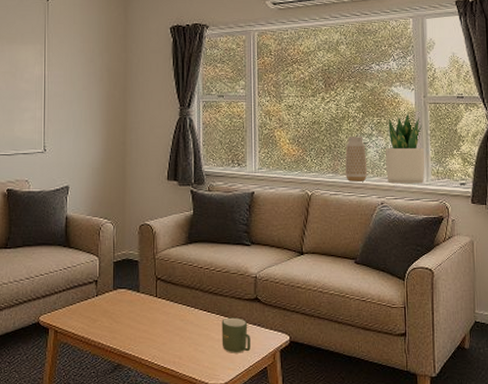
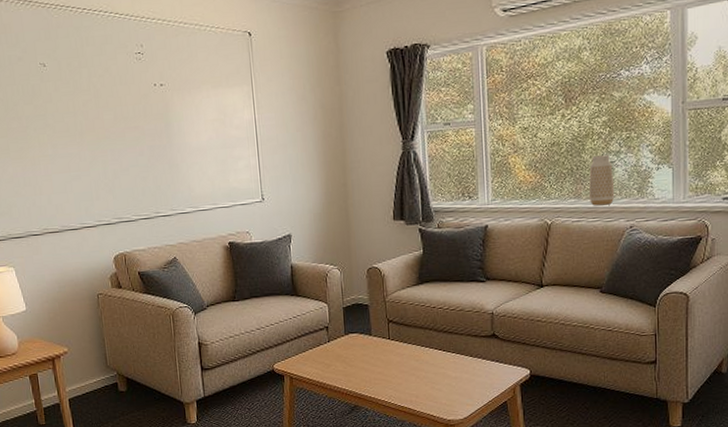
mug: present [221,317,251,353] -> none [458,354,489,390]
planter: present [386,113,424,184] -> none [636,123,681,205]

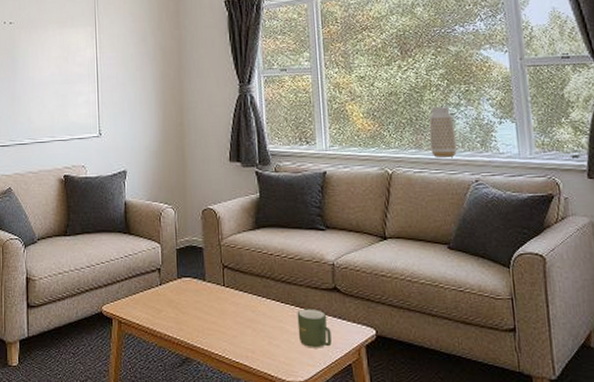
mug: none [458,354,489,390] -> present [297,309,332,348]

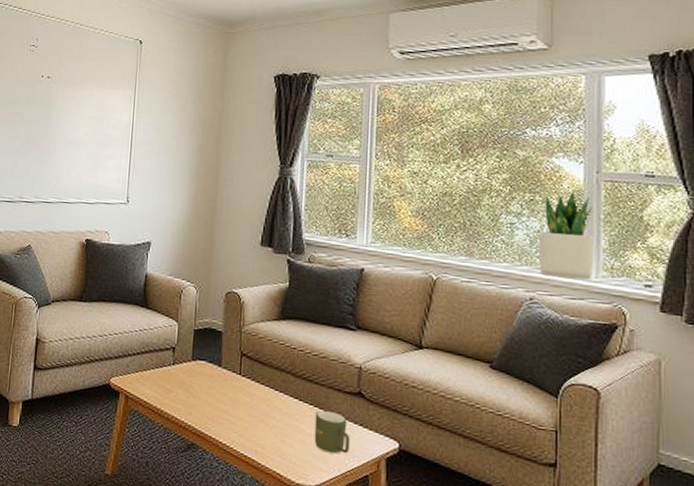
vase: present [429,107,457,157] -> none [483,214,514,270]
planter: none [477,78,527,159] -> present [539,191,593,280]

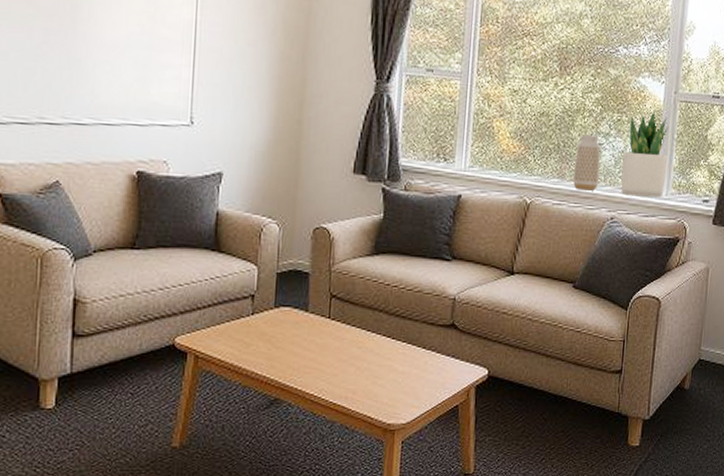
mug: present [314,410,350,454] -> none [406,346,442,389]
vase: none [483,214,514,270] -> present [573,134,601,191]

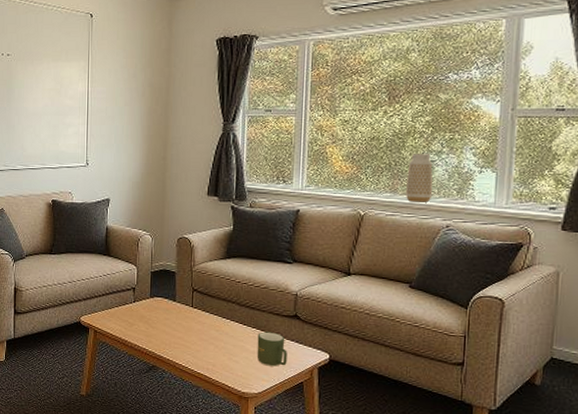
mug: none [406,346,442,389] -> present [257,331,287,367]
planter: present [621,111,668,198] -> none [456,128,506,207]

